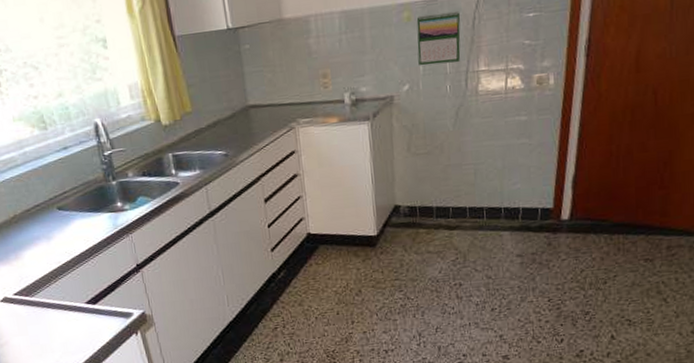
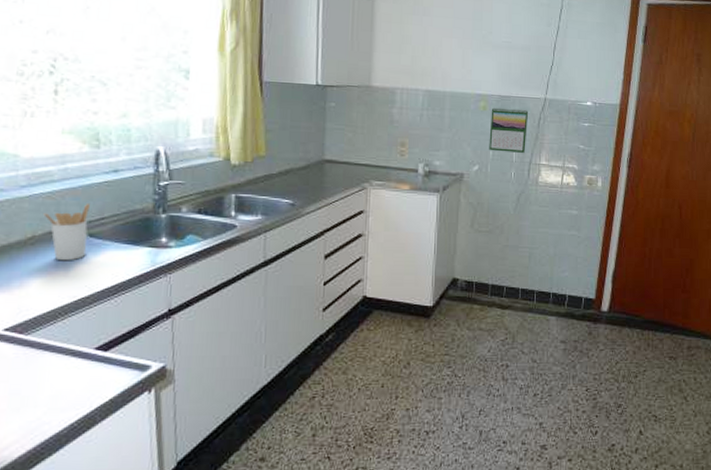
utensil holder: none [18,180,60,234] -> present [43,203,90,261]

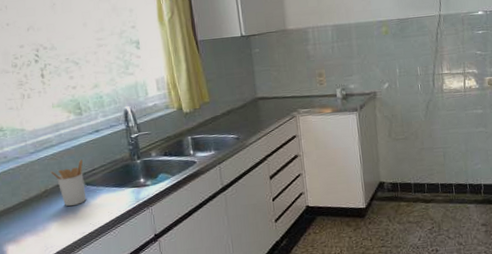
calendar: present [489,107,529,153] -> none [392,27,428,69]

